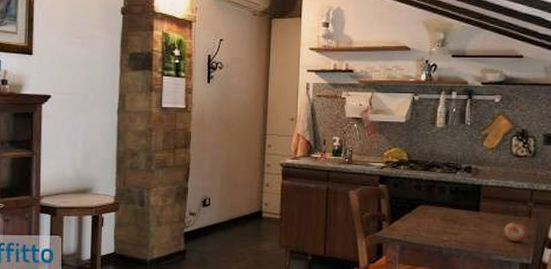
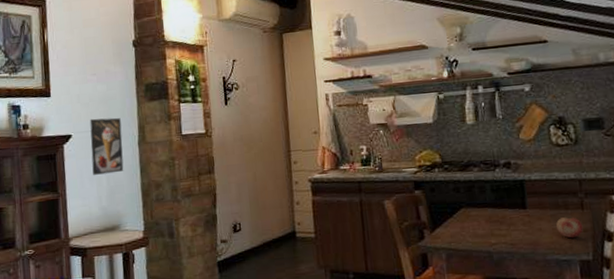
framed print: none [69,81,102,138] -> present [90,117,124,175]

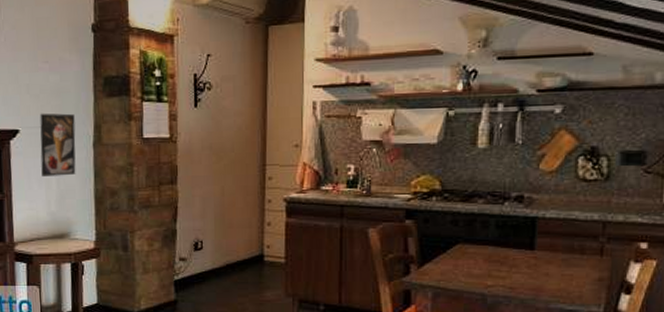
fruit: present [556,217,583,238] -> none [567,263,598,287]

